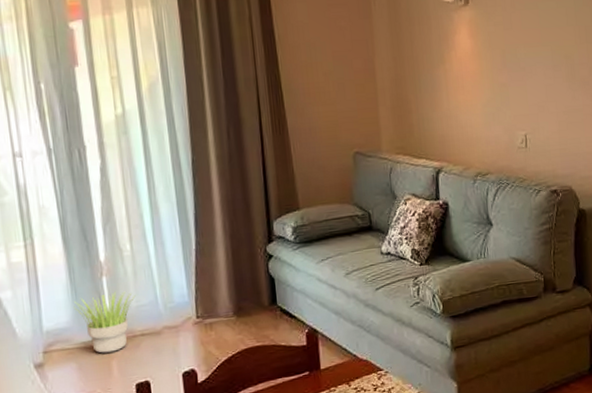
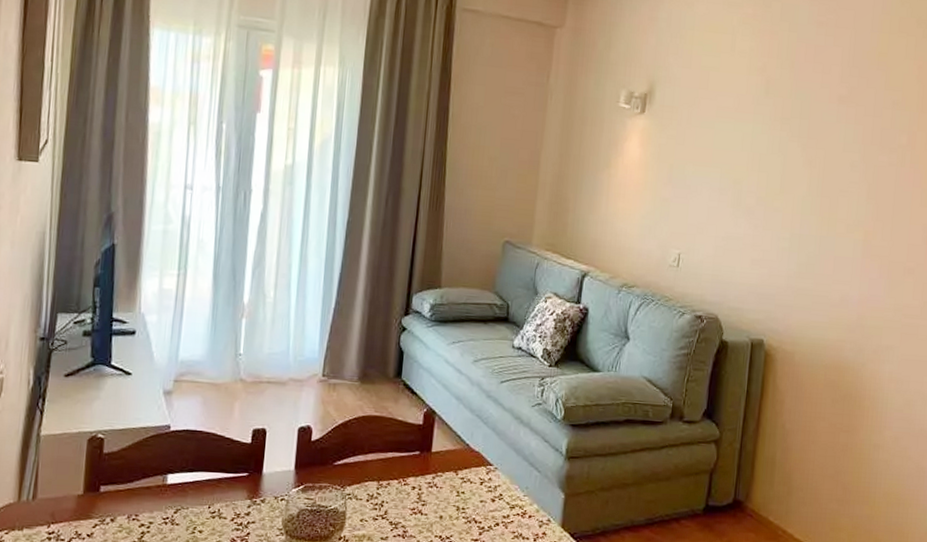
potted plant: present [73,291,136,353] -> none [210,334,270,394]

